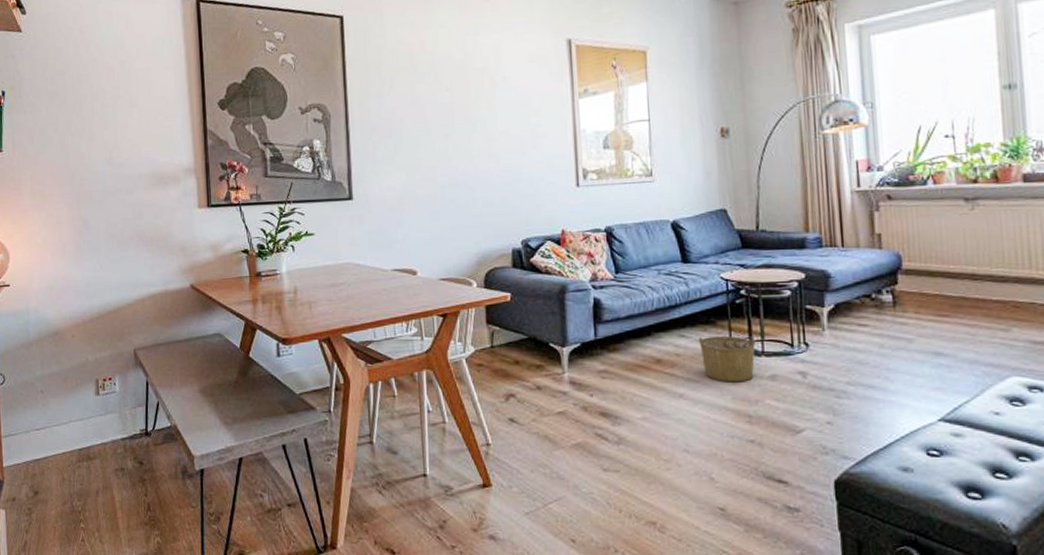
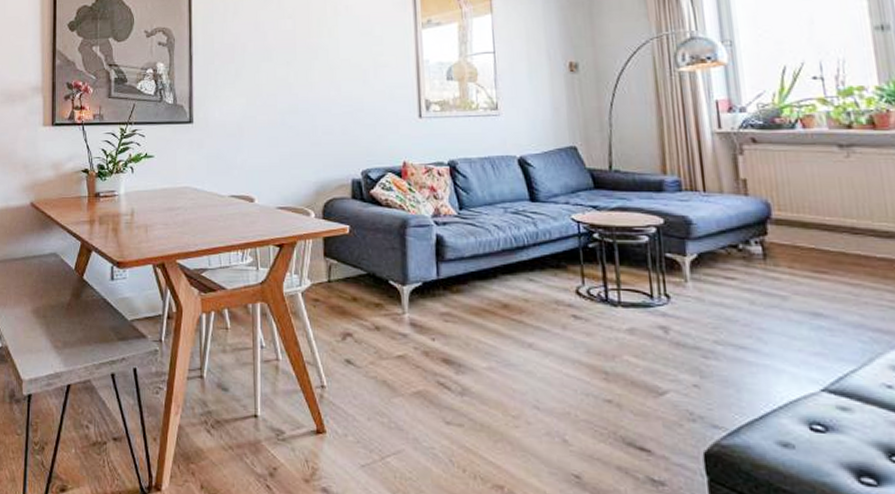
basket: present [699,335,755,384] -> none [549,281,611,336]

